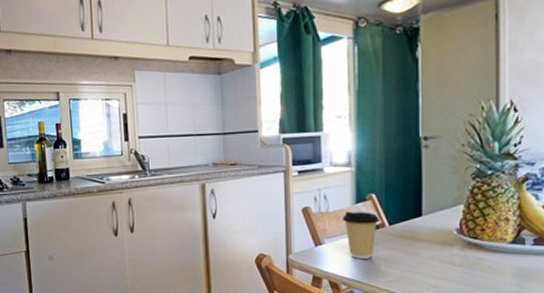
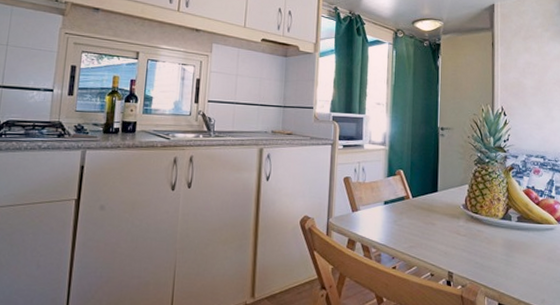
coffee cup: present [342,211,379,259] -> none [376,183,405,226]

